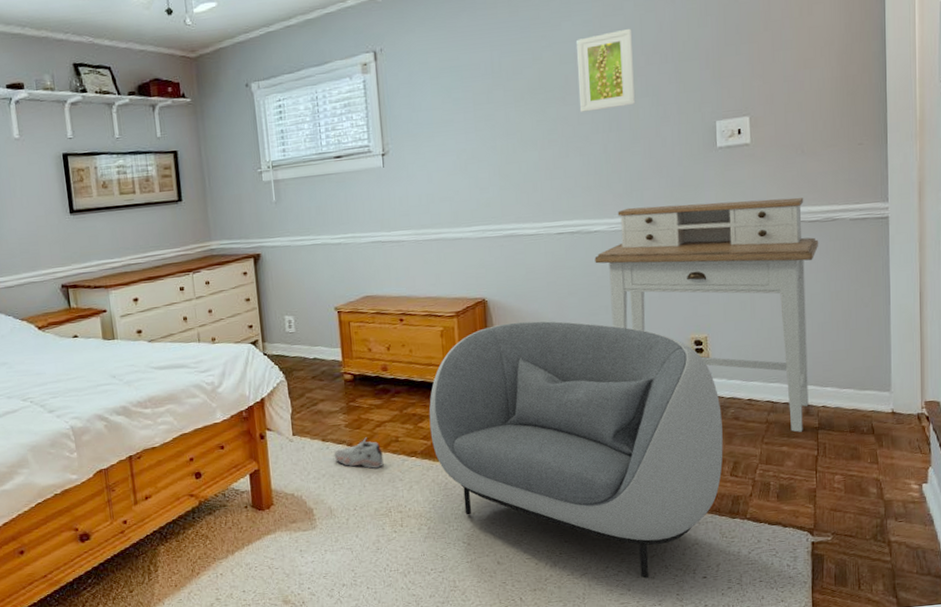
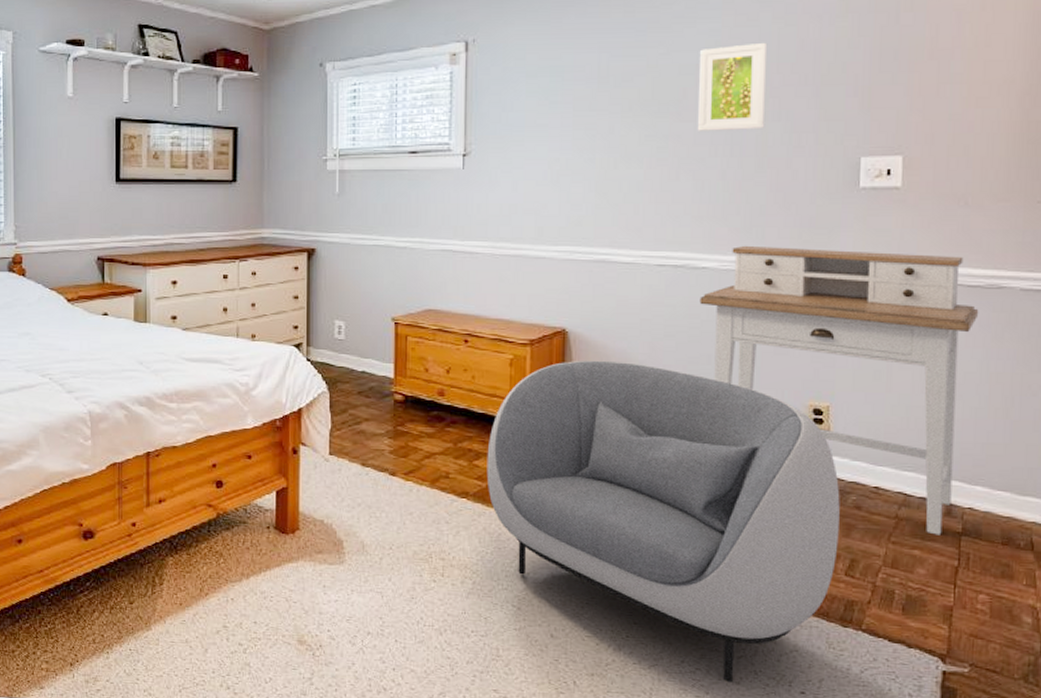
shoe: present [334,437,384,469] -> none [373,468,429,505]

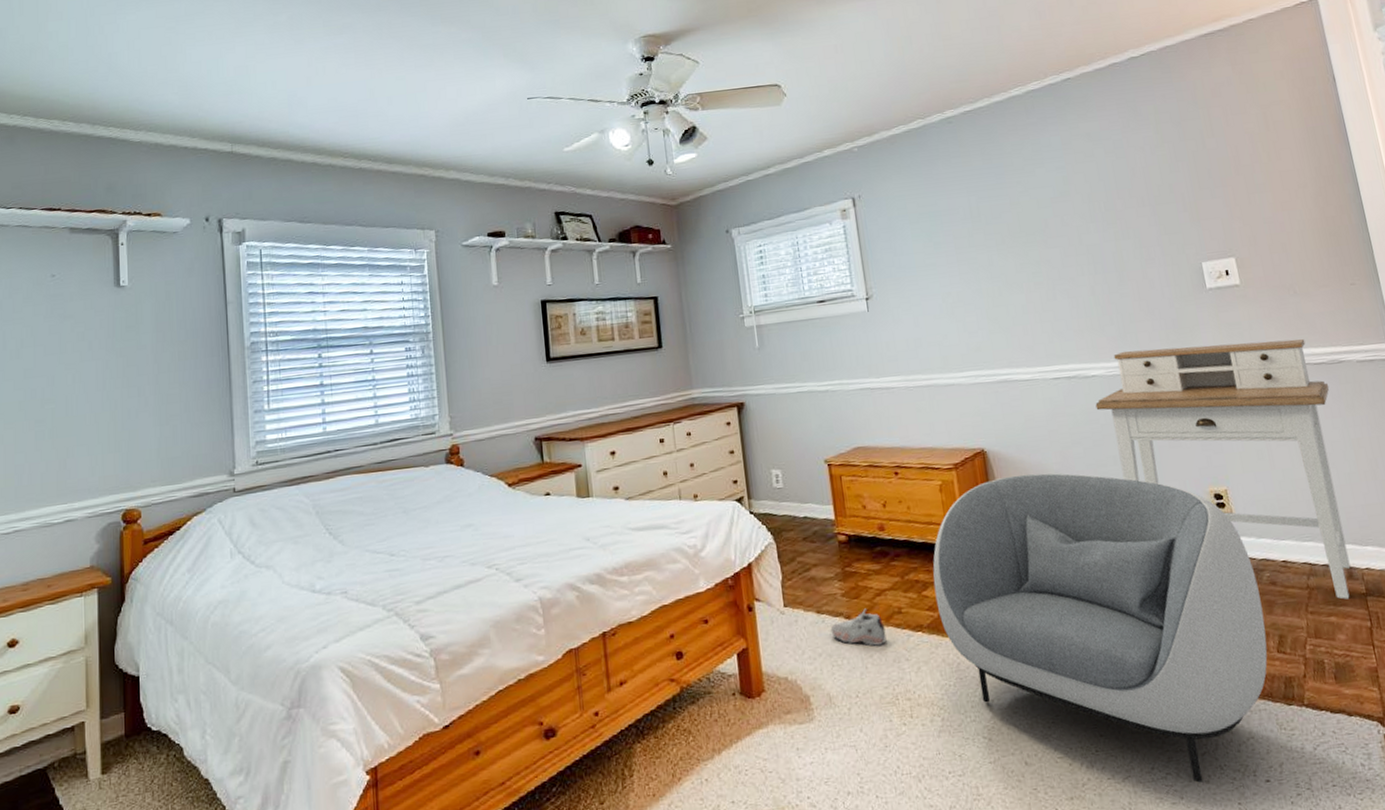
shoe: none [373,468,429,505] -> present [830,608,887,646]
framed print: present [698,42,768,131] -> none [1052,173,1119,255]

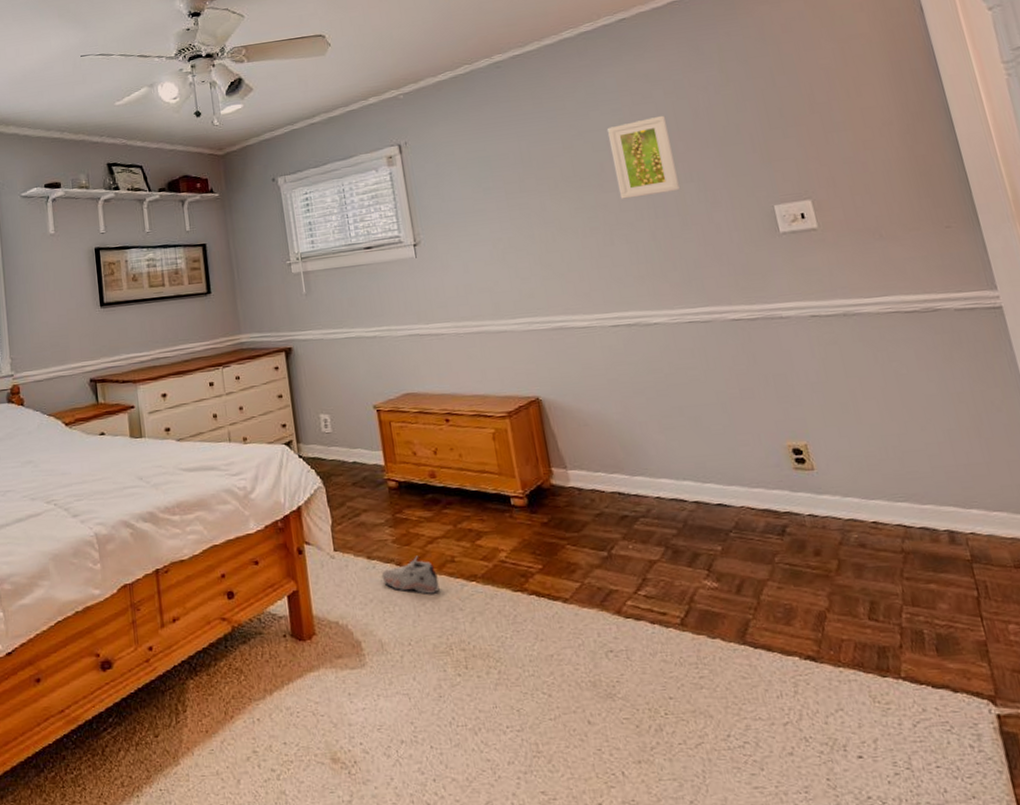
armchair: present [932,473,1268,783] -> none [486,423,858,754]
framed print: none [1052,173,1119,255] -> present [607,115,681,199]
desk: present [1095,339,1351,600] -> none [658,285,953,566]

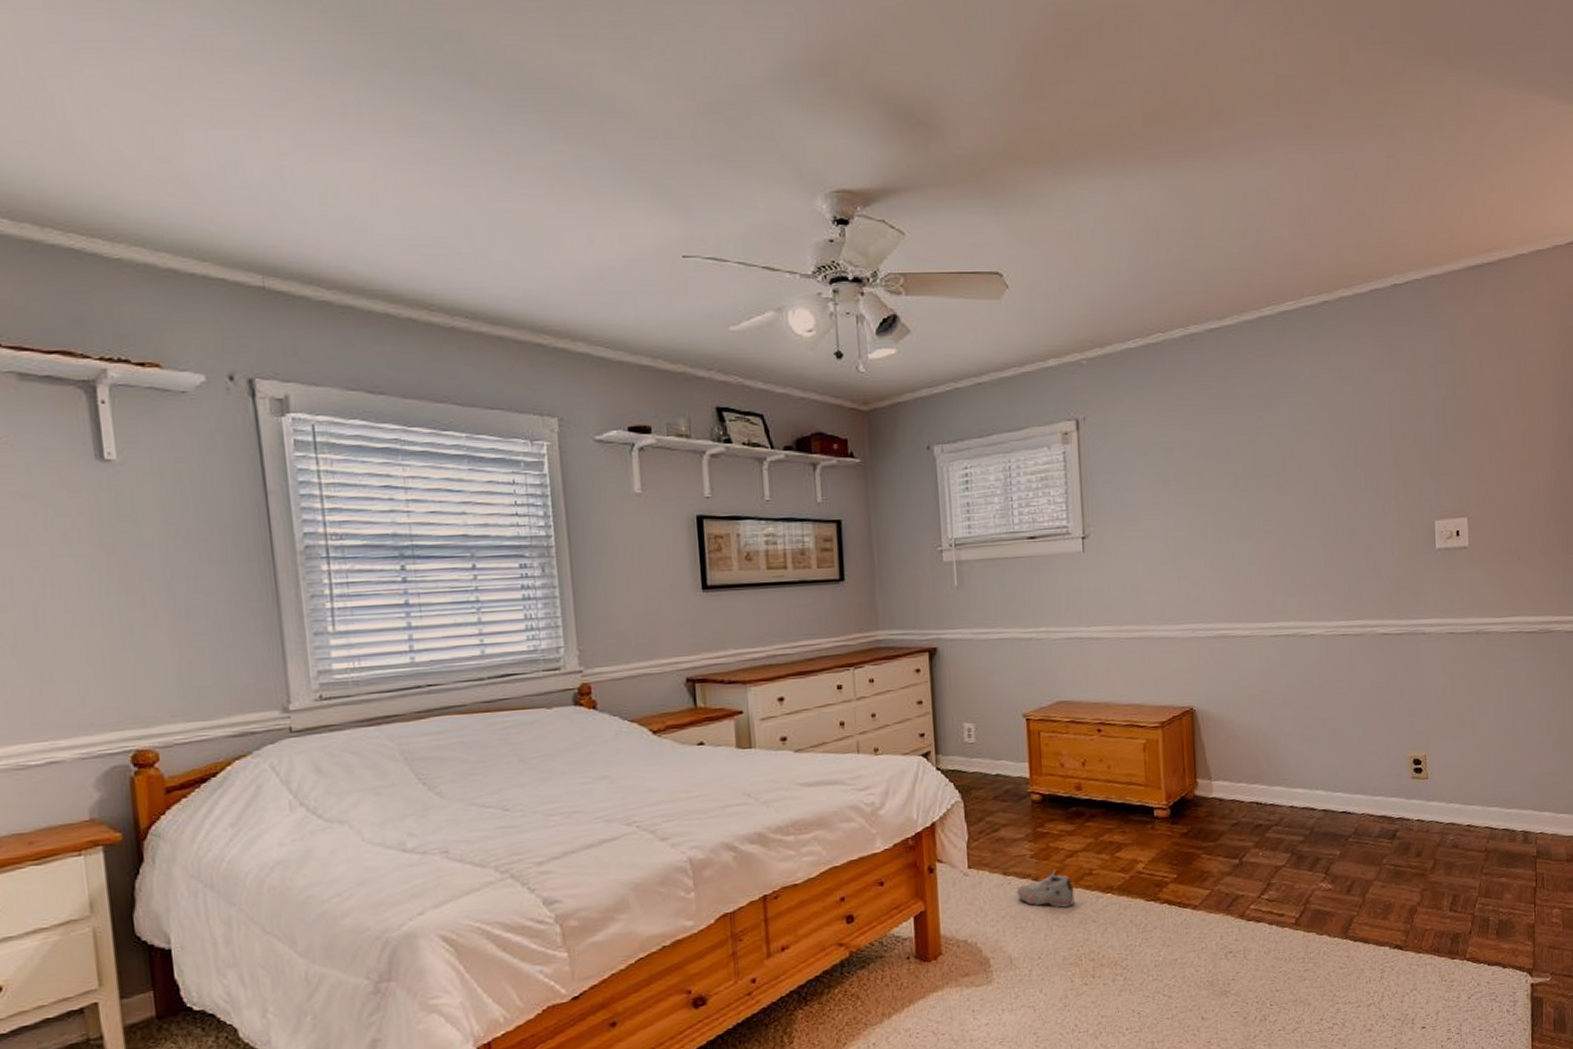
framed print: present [607,115,681,199] -> none [1294,415,1355,503]

